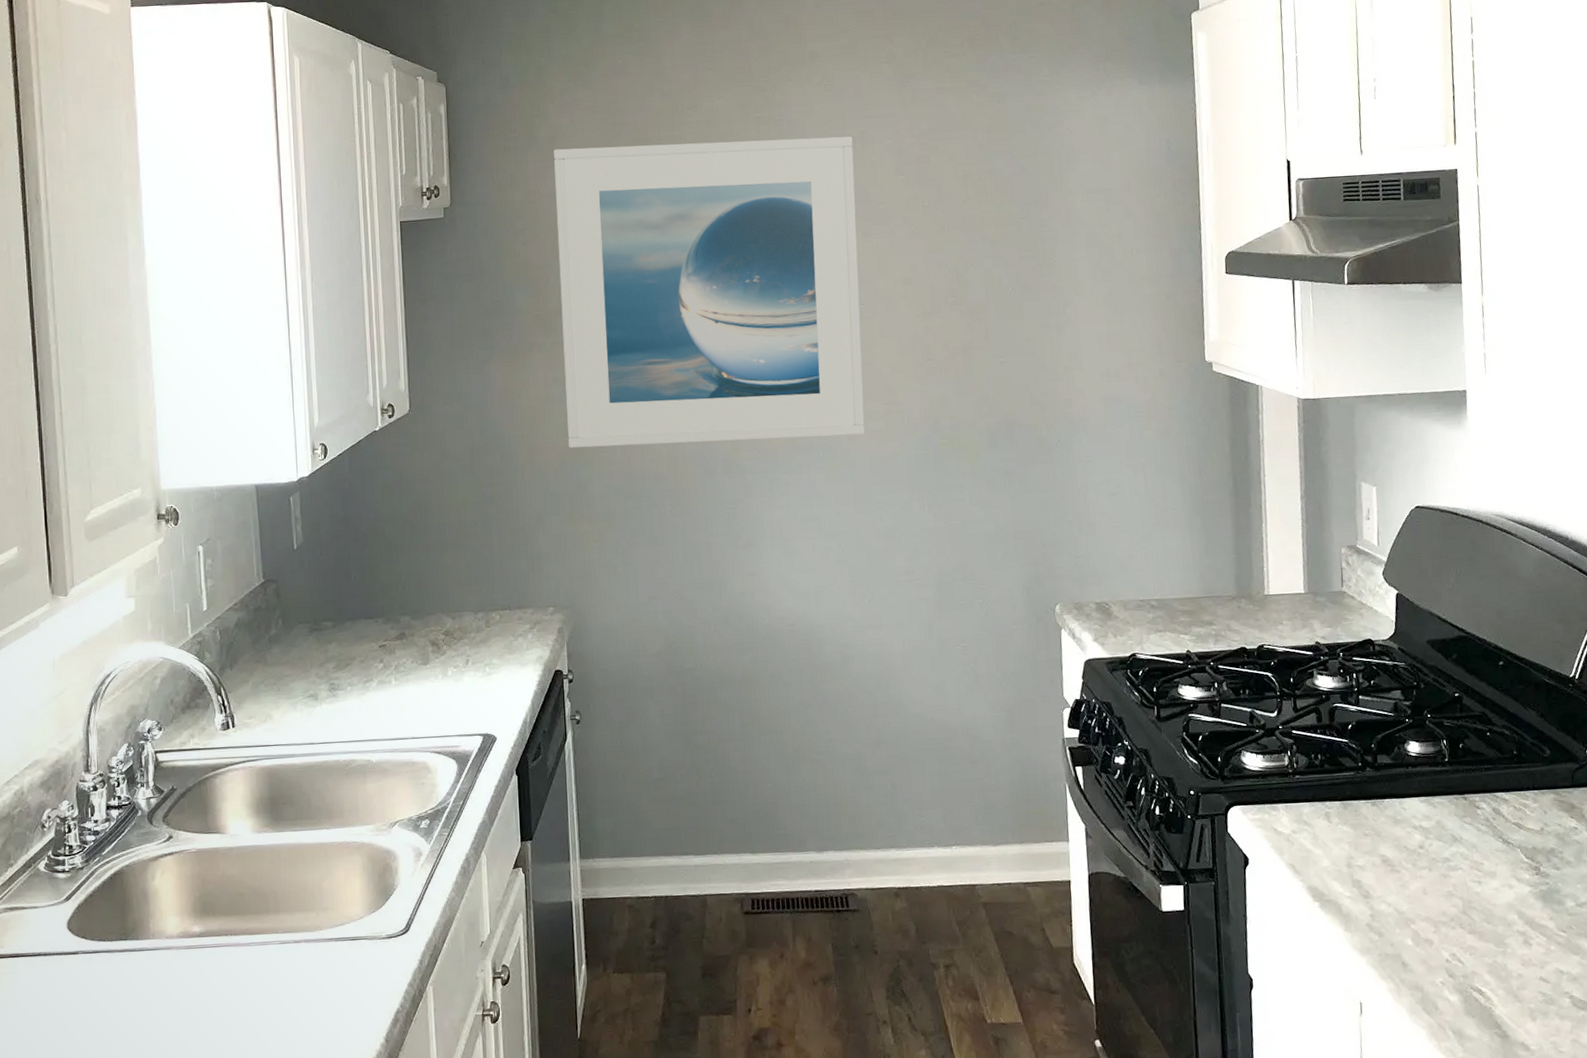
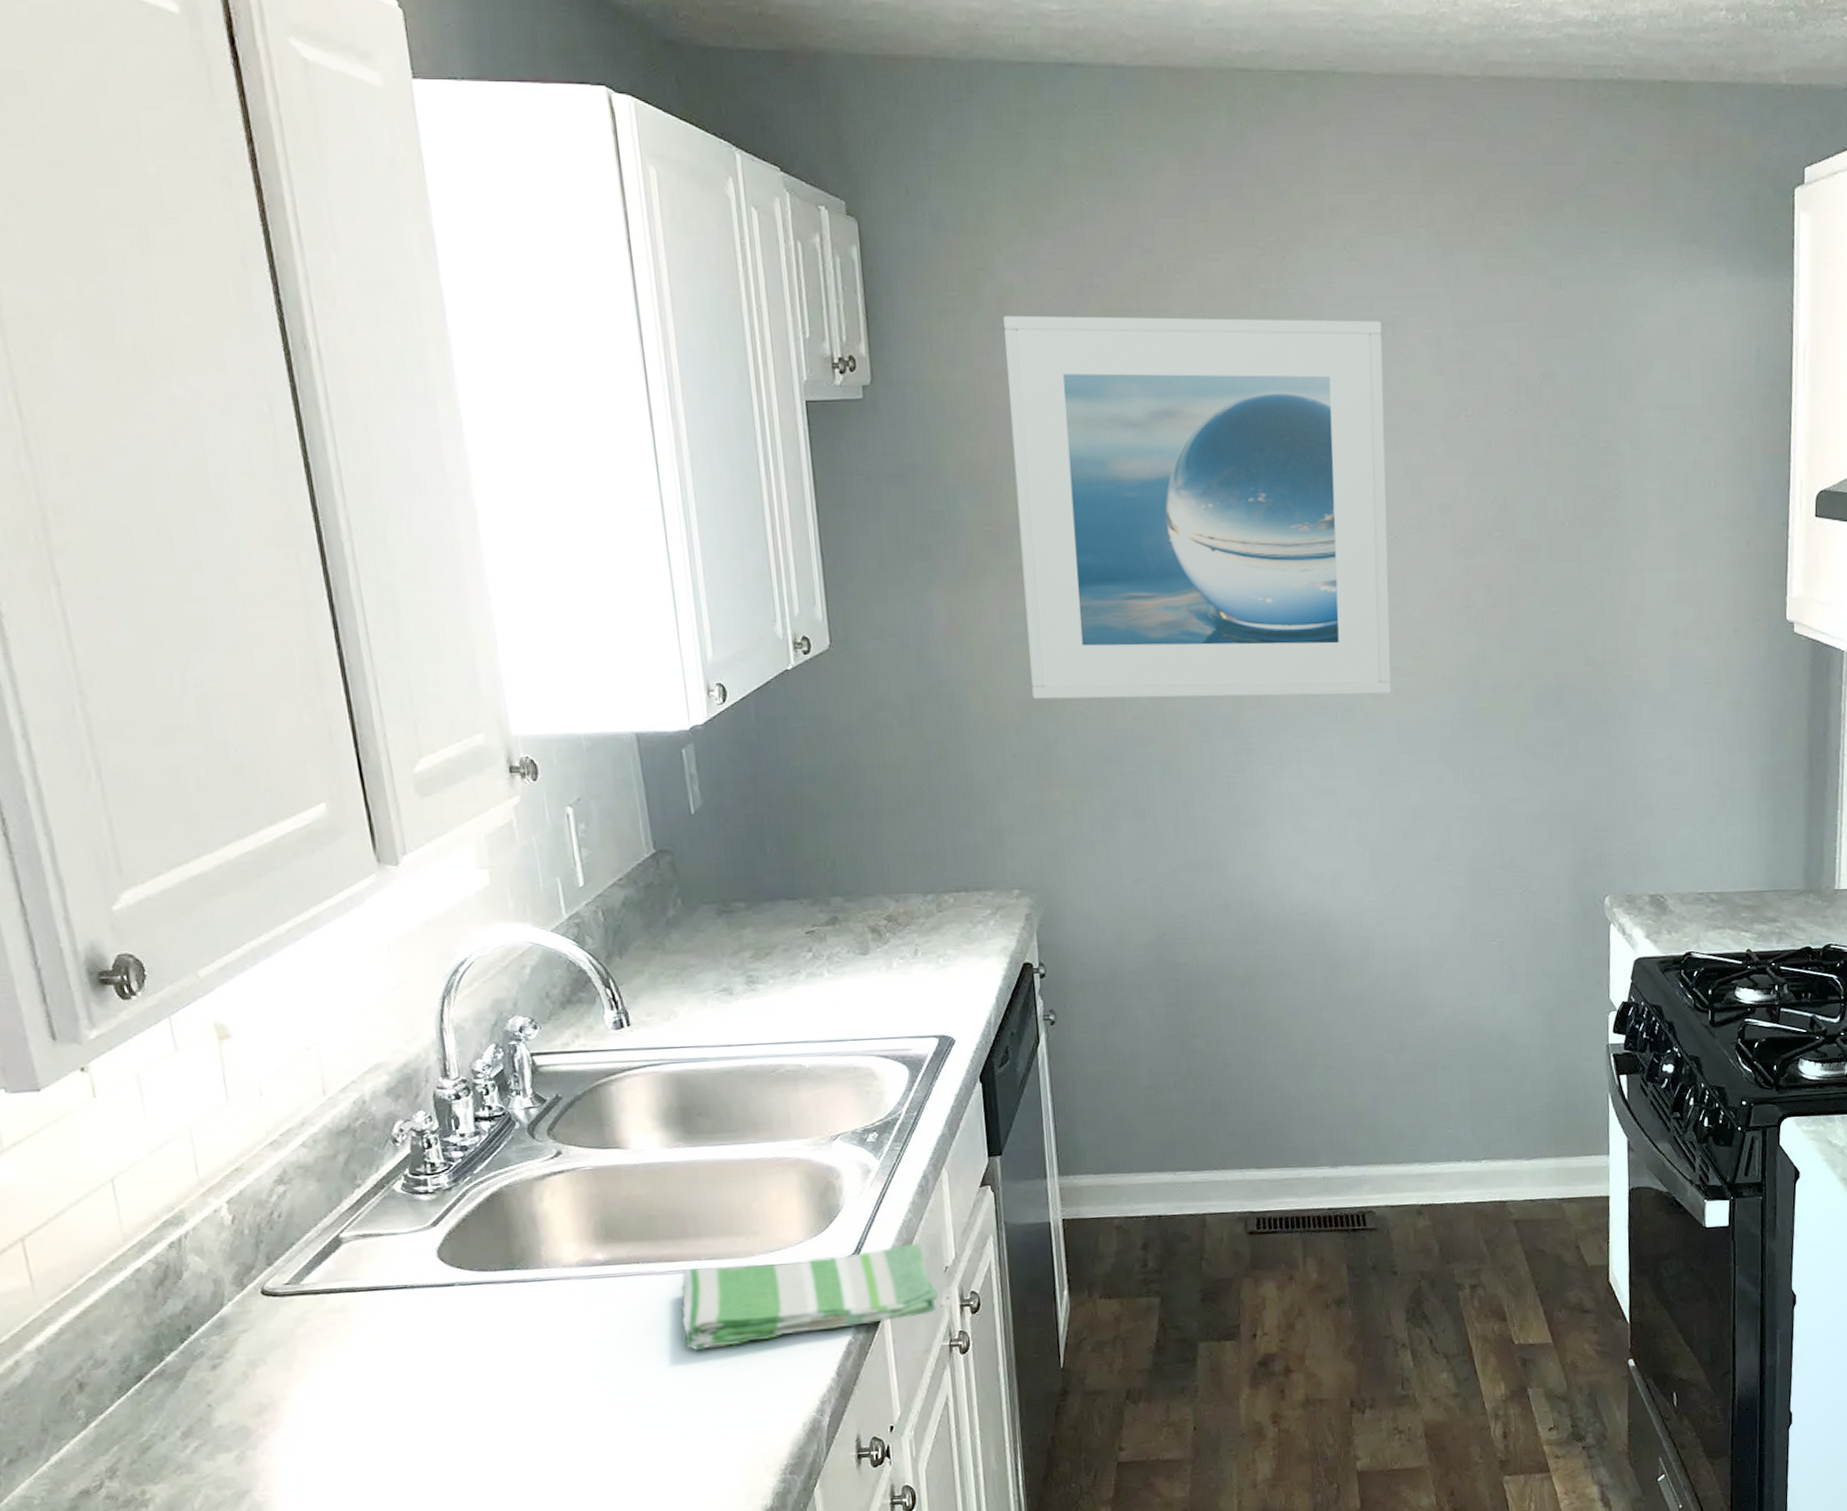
dish towel: none [258,919,475,1016] -> present [680,1242,939,1351]

